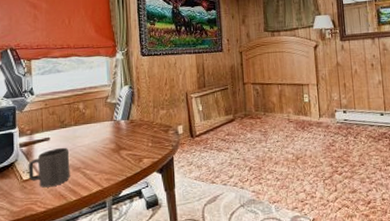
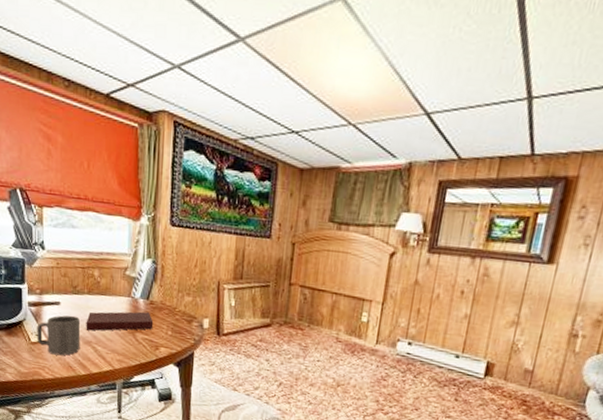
notebook: none [74,130,136,158] -> present [86,311,154,331]

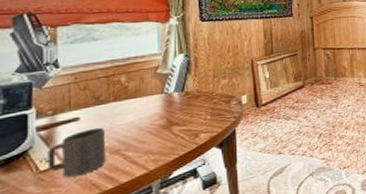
notebook: present [86,311,154,331] -> none [112,103,191,139]

